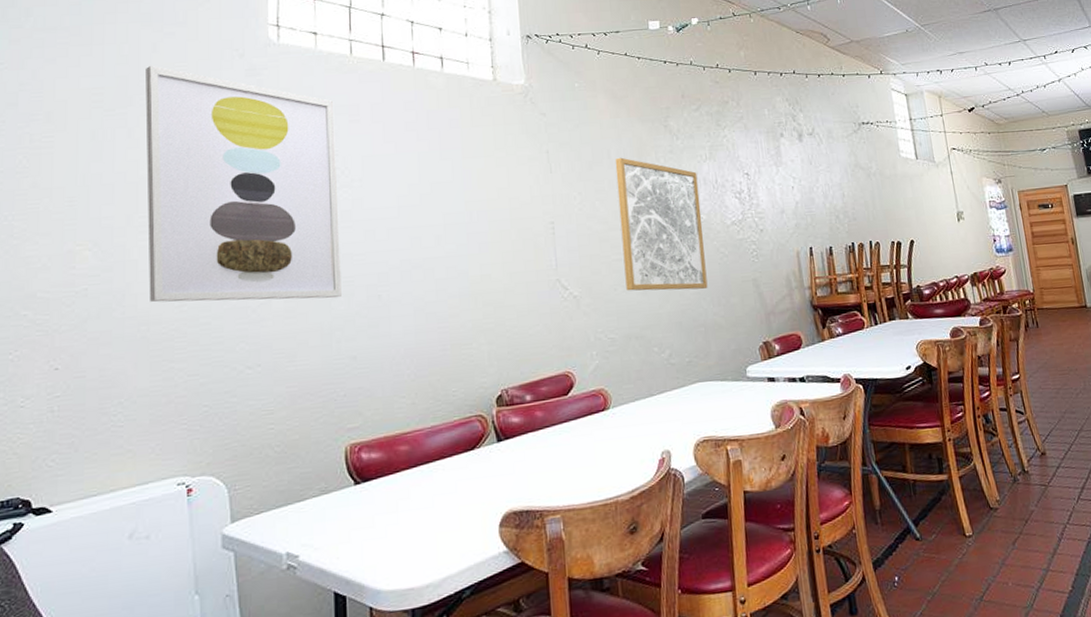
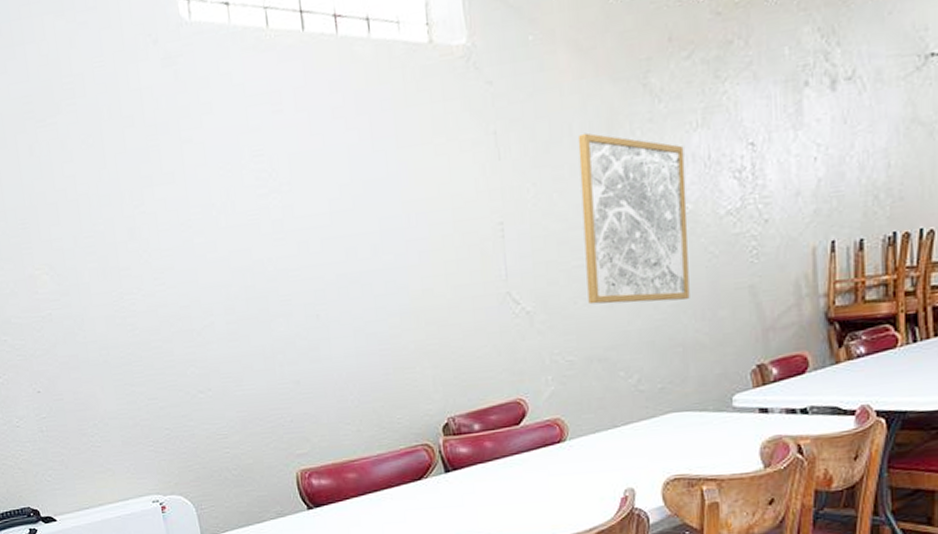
wall art: present [145,65,342,303] -> none [66,63,280,326]

